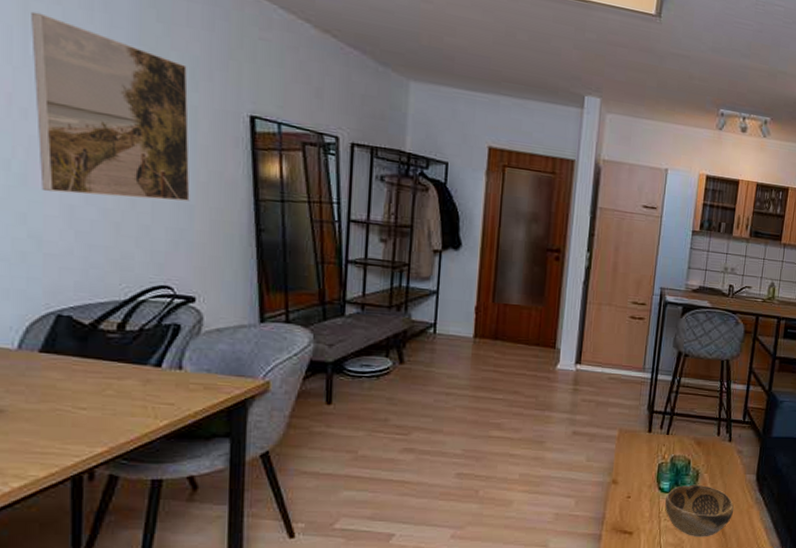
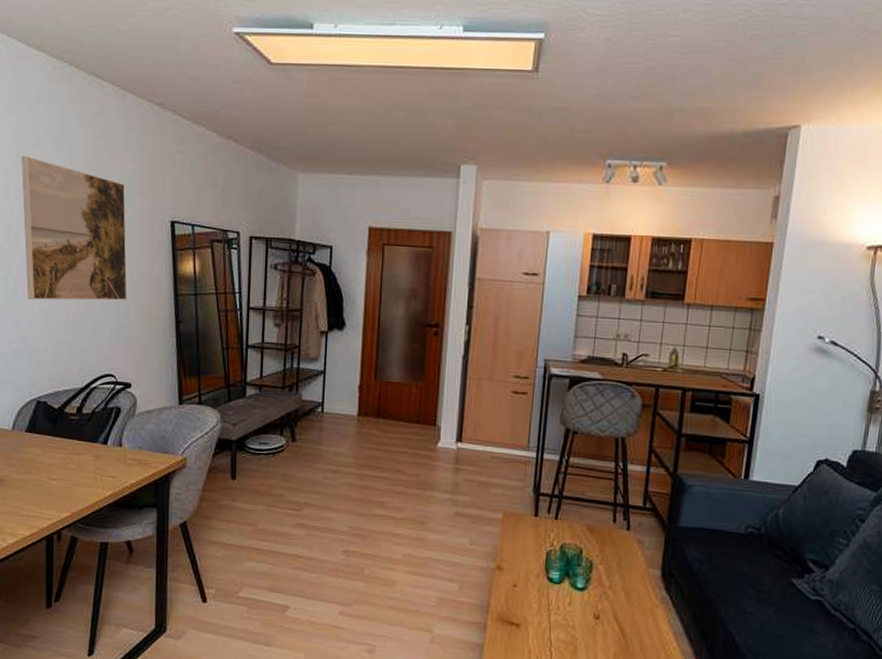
decorative bowl: present [665,484,734,537] -> none [555,576,635,637]

